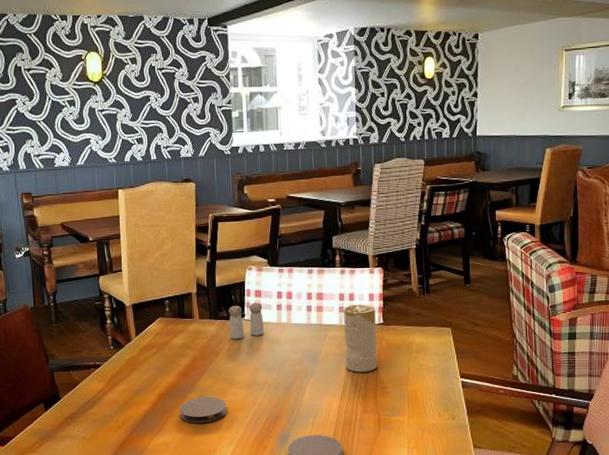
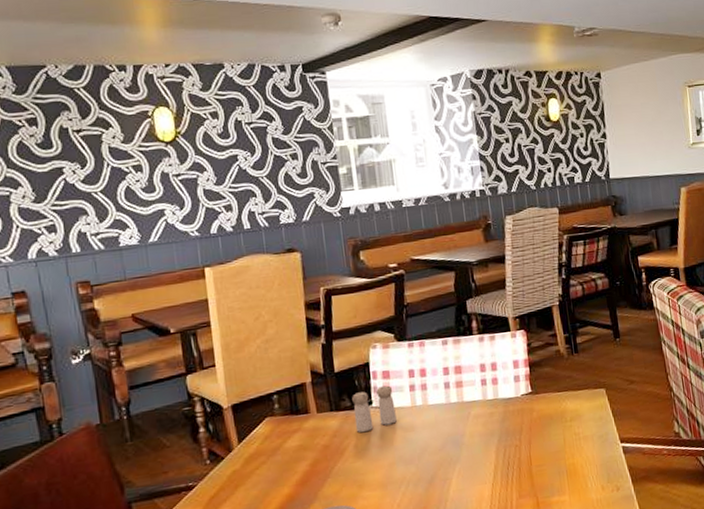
candle: present [344,304,377,373] -> none [486,373,529,453]

